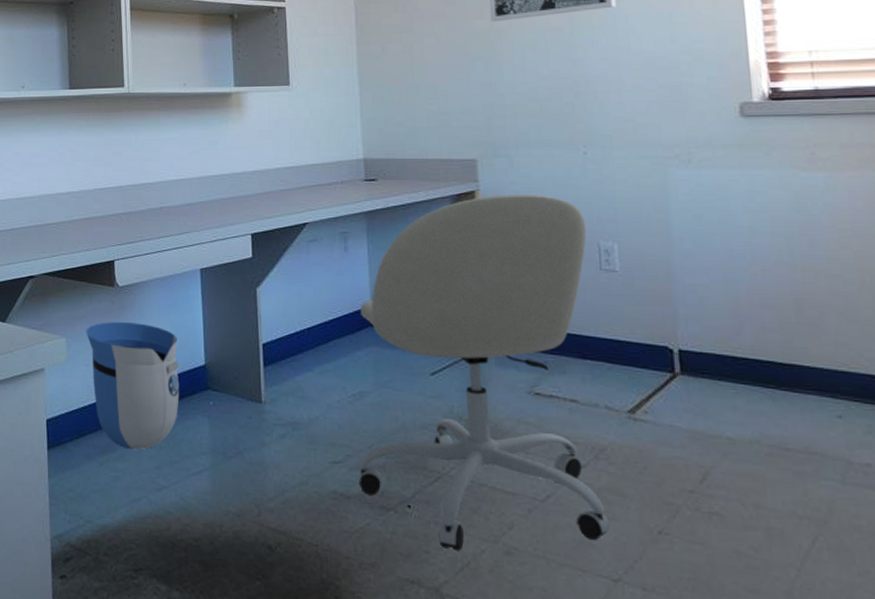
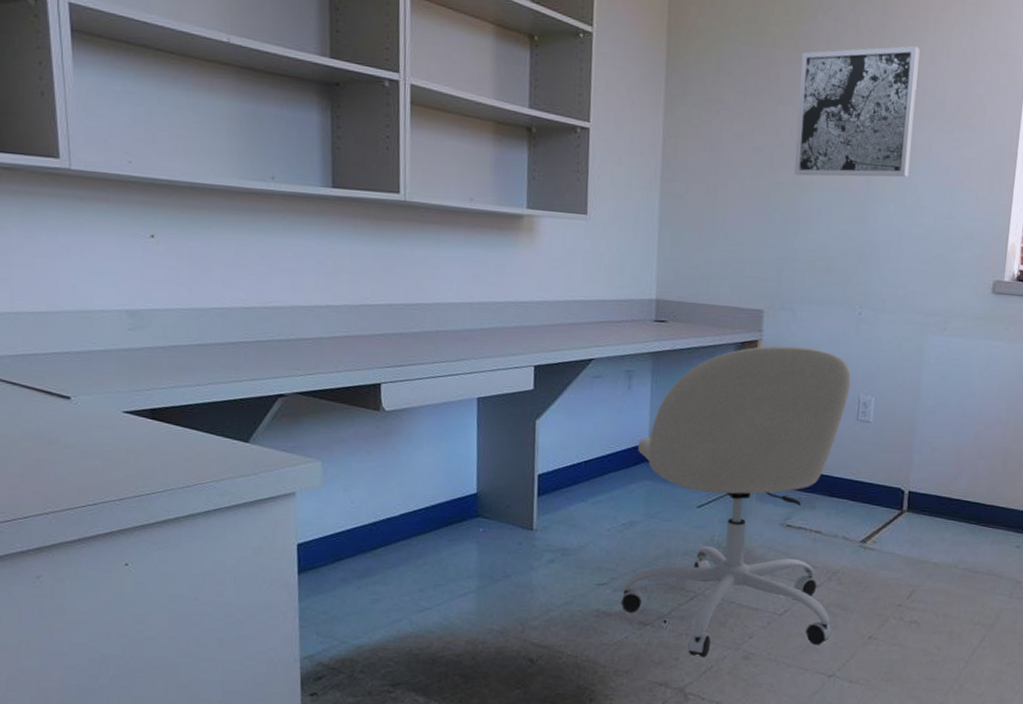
sun visor: present [86,322,180,450] -> none [345,447,449,574]

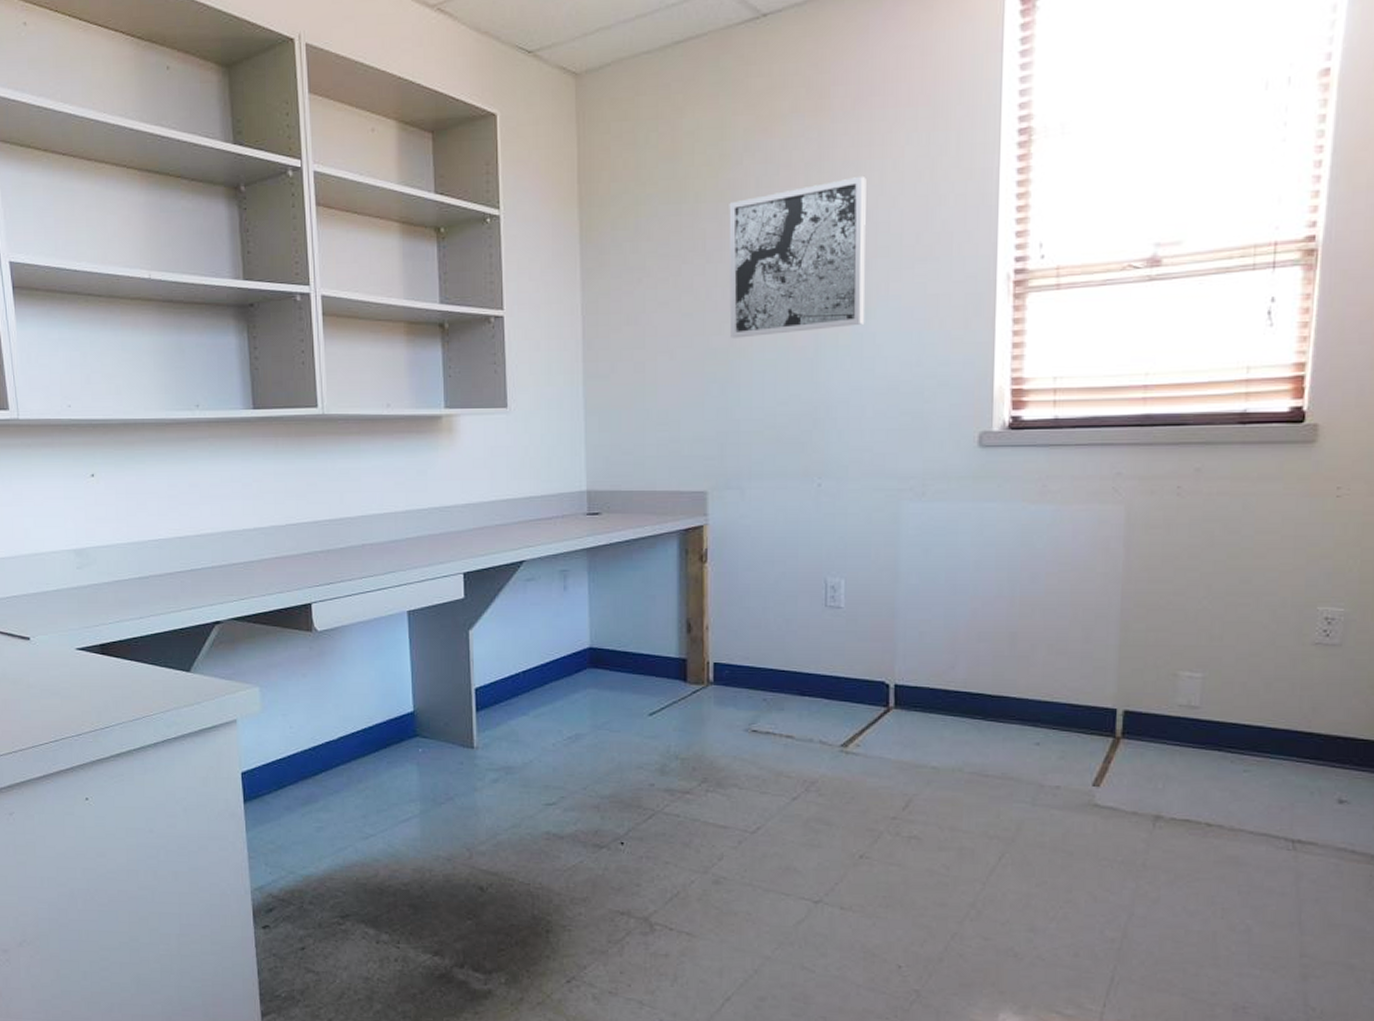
office chair: present [619,346,851,657] -> none [571,529,816,883]

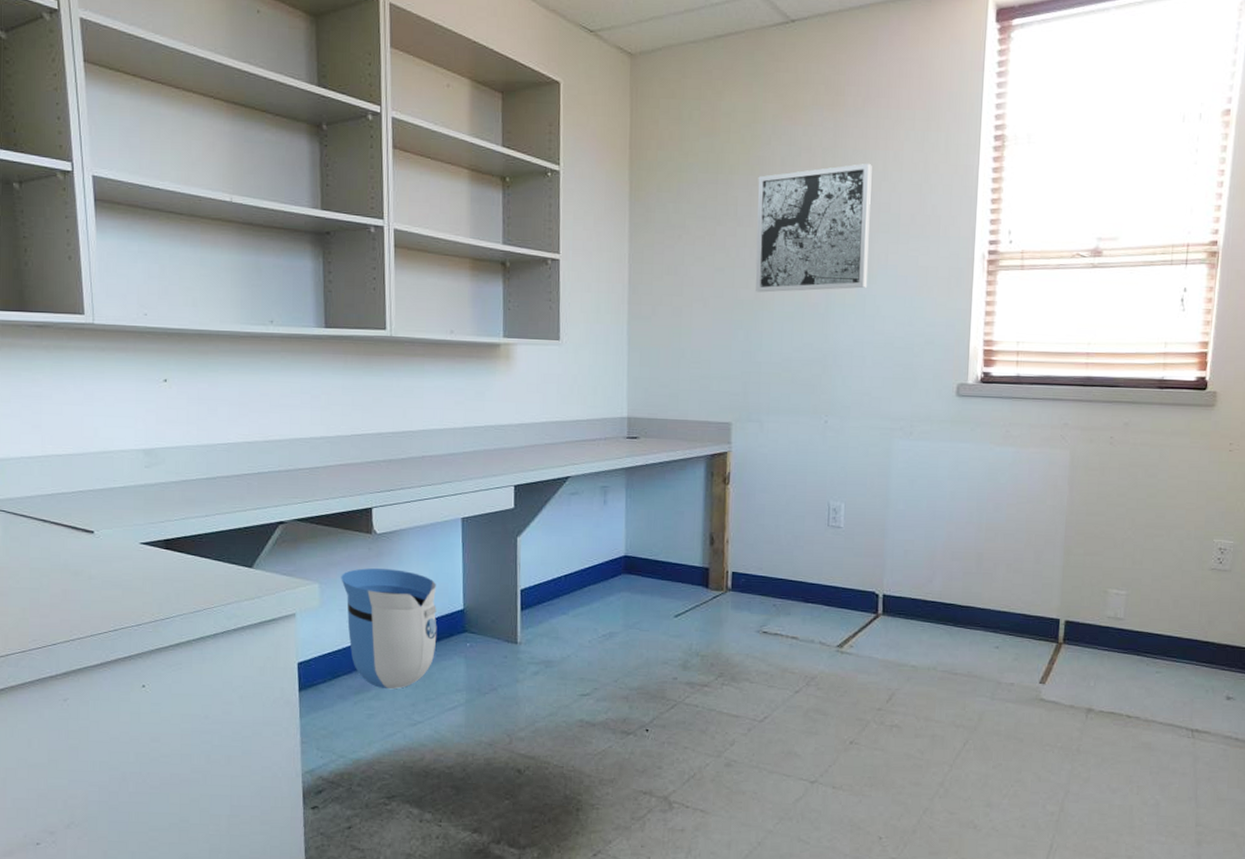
sun visor: none [282,669,386,800] -> present [341,568,437,690]

